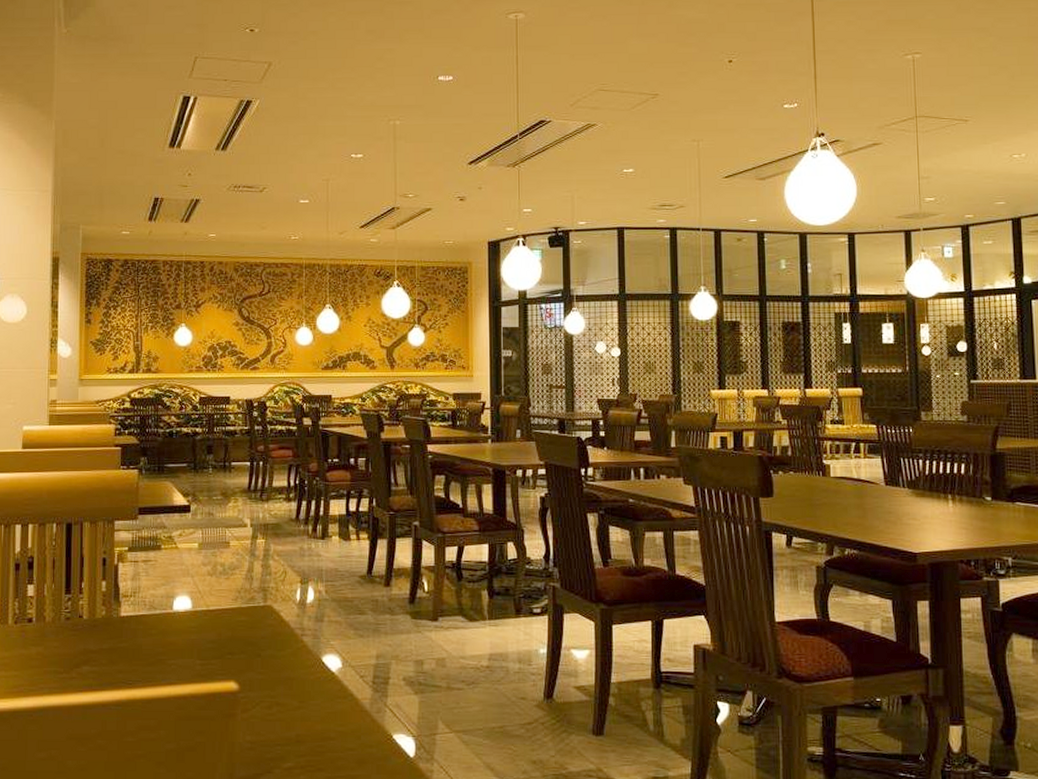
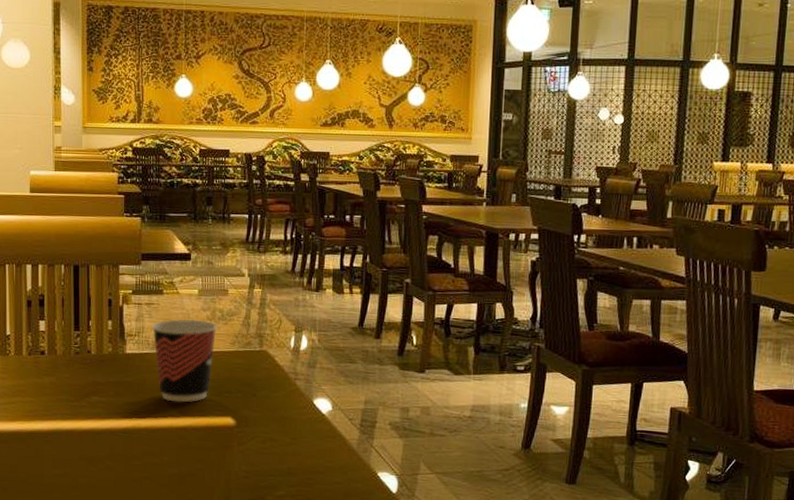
cup: none [148,575,219,668] -> present [151,318,218,403]

